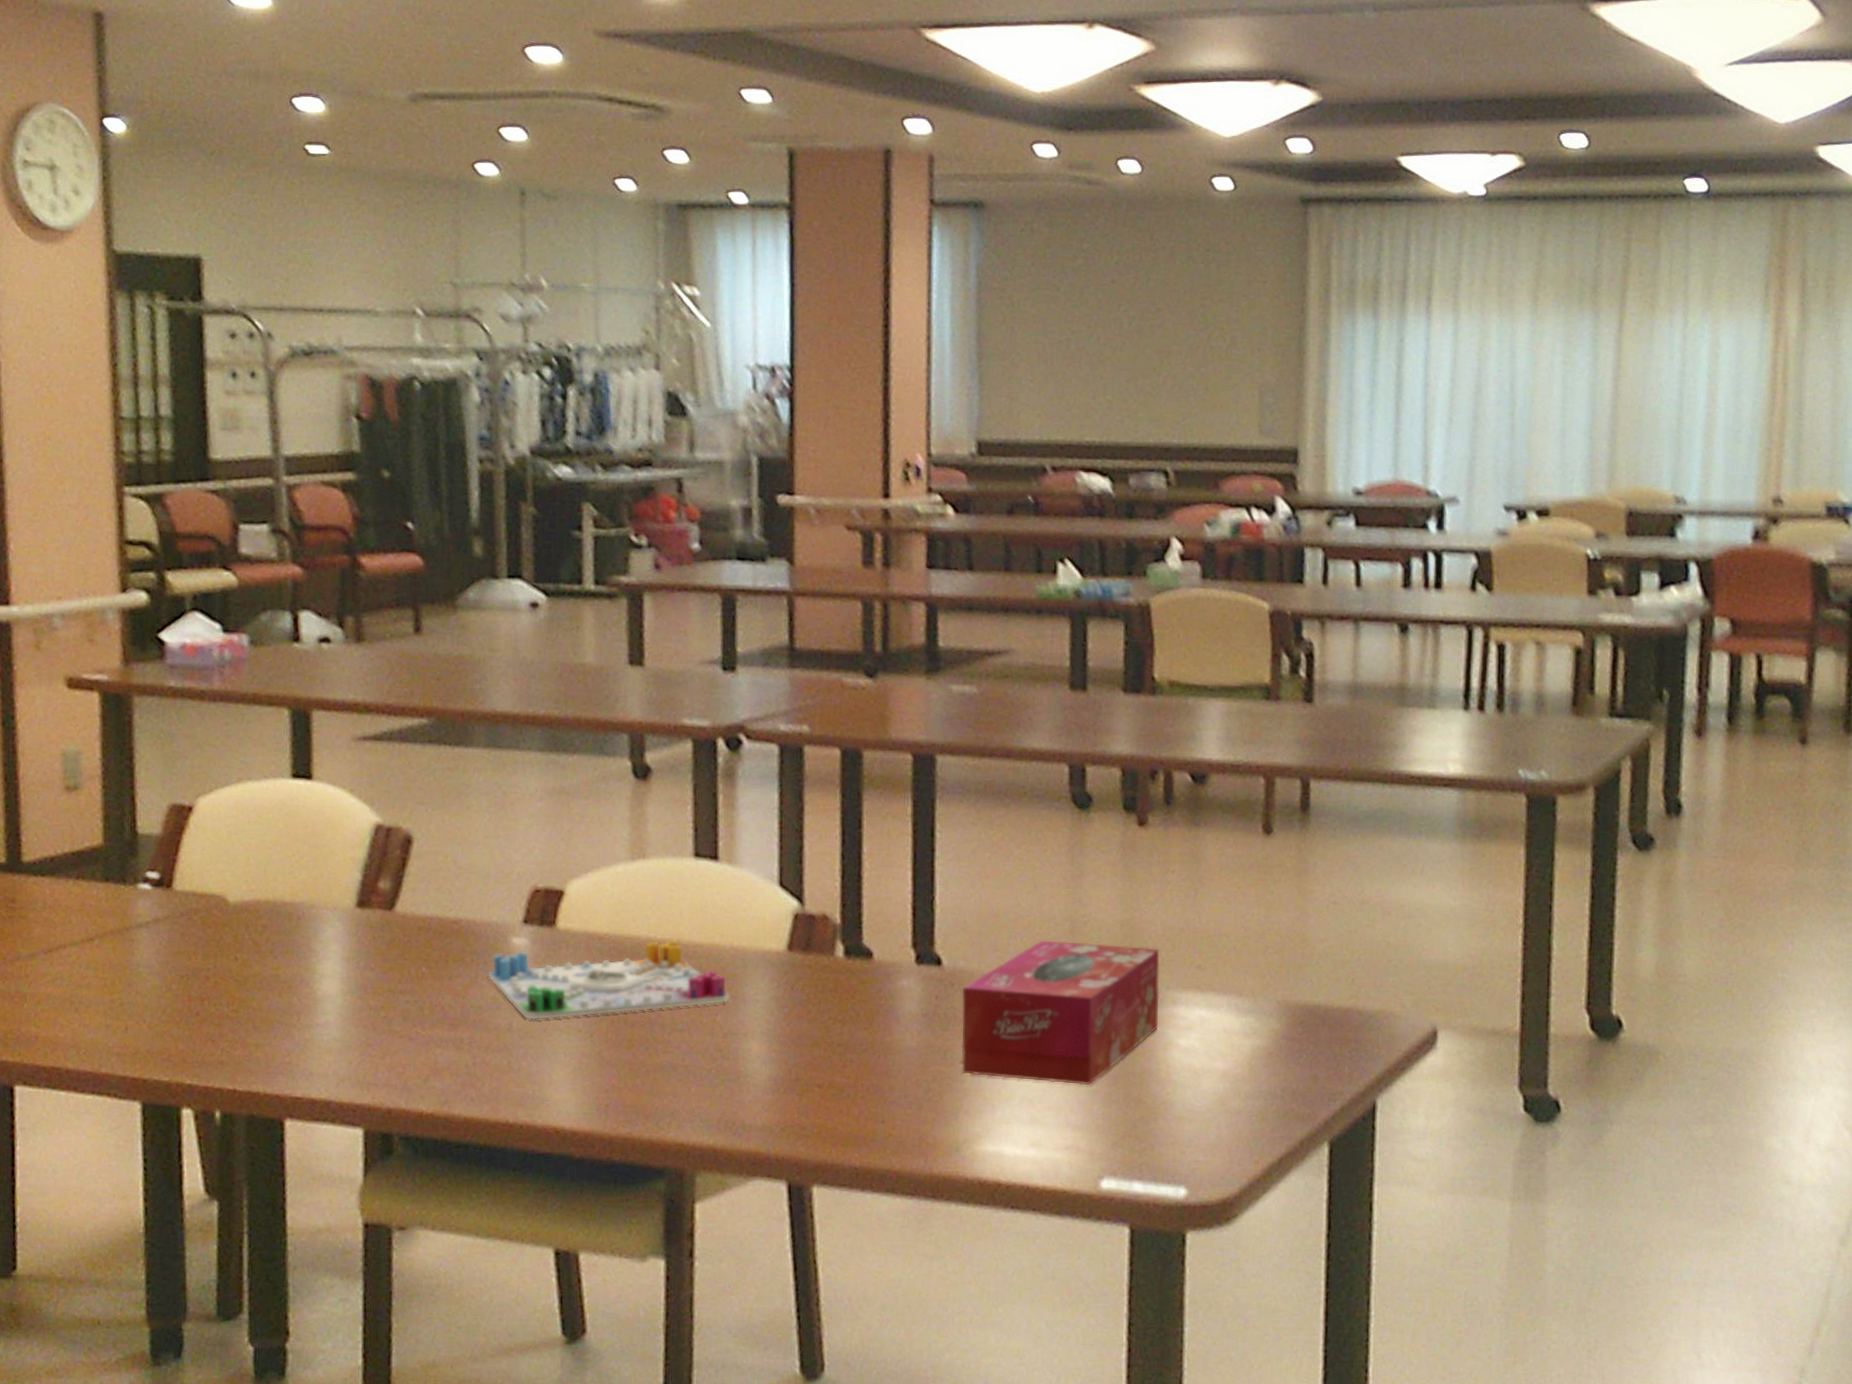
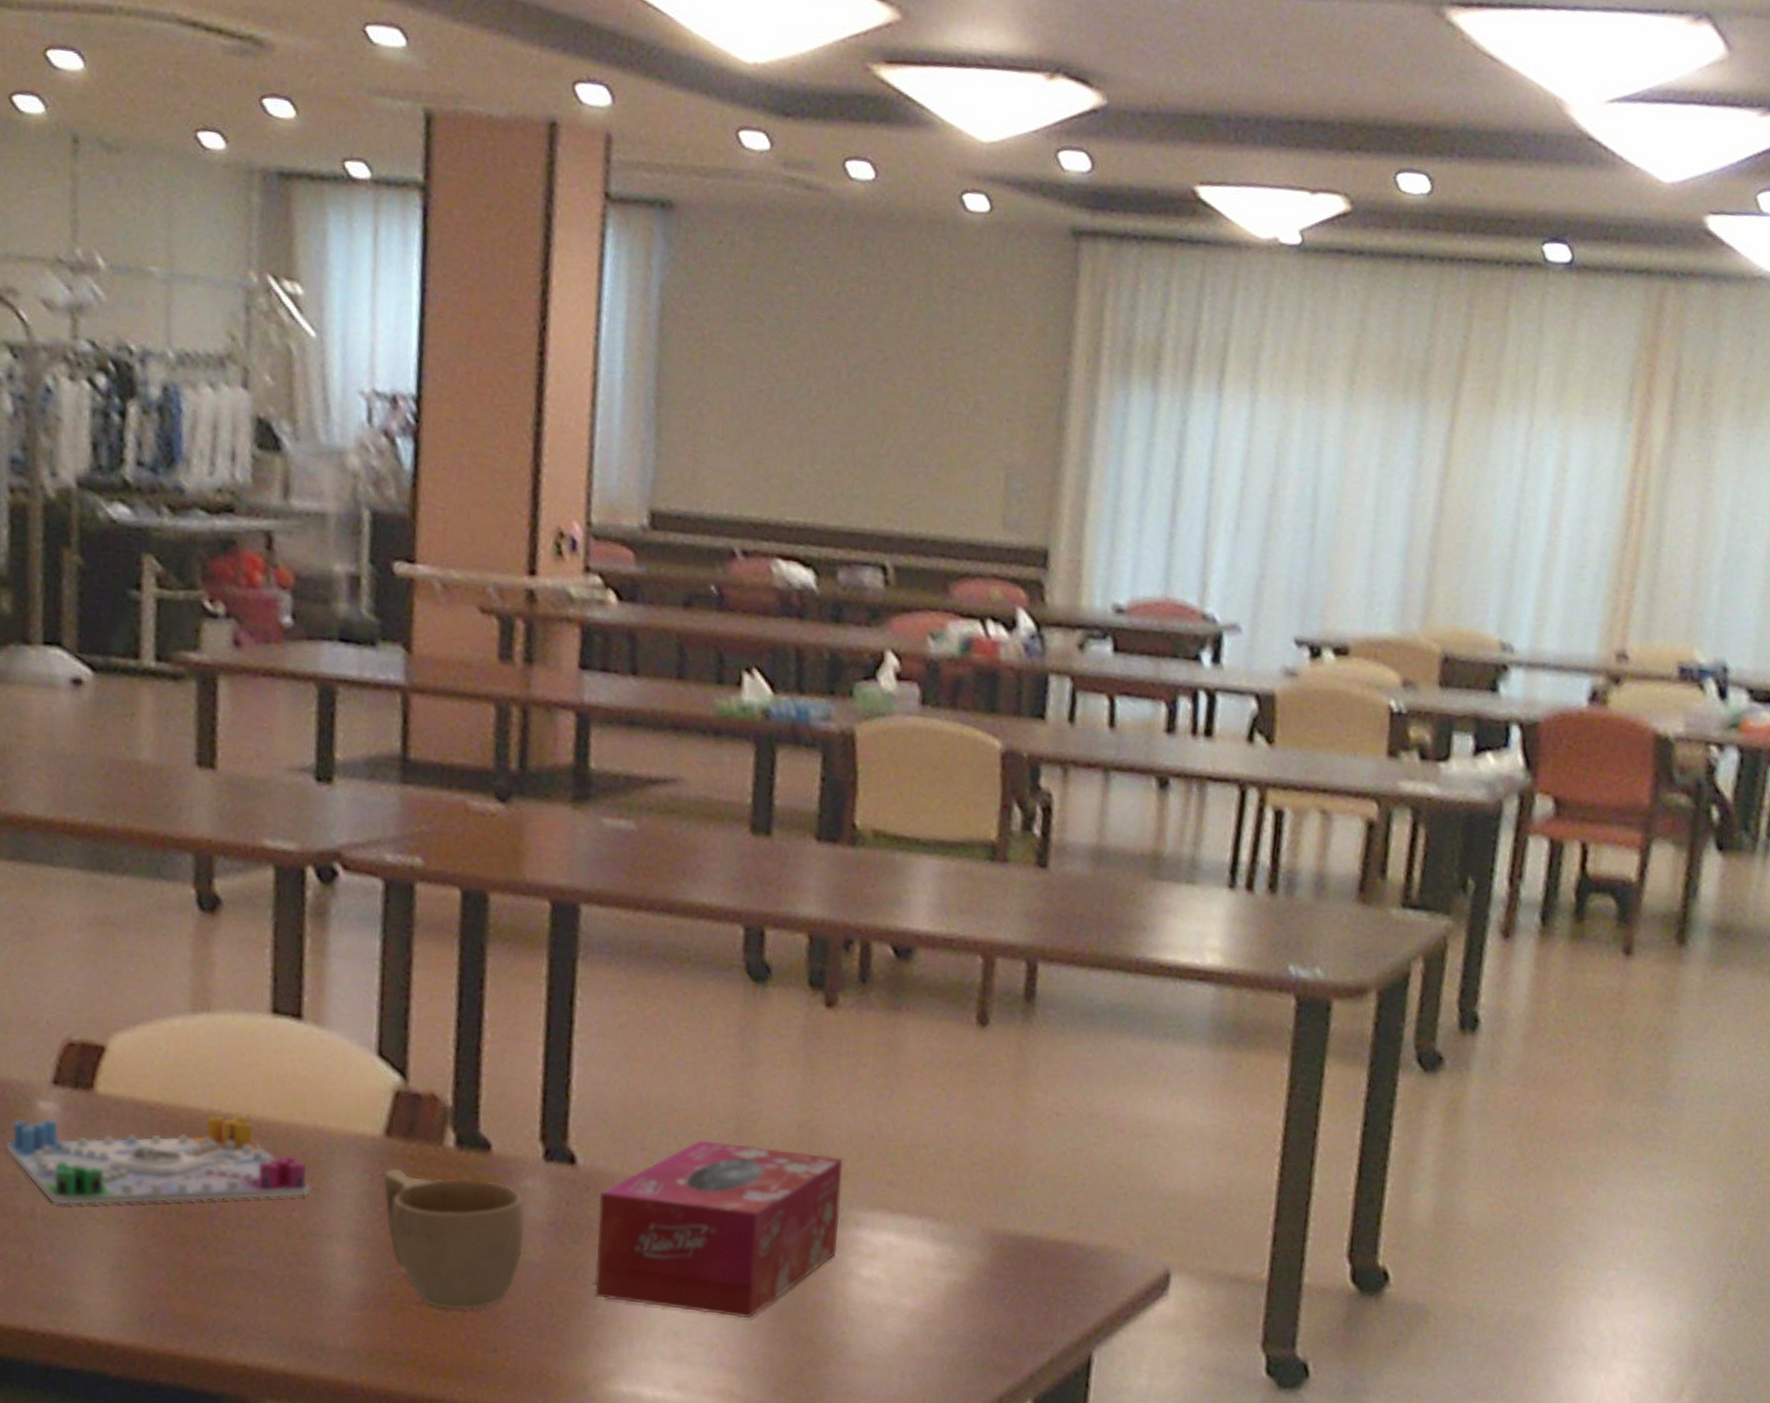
cup: none [787,976,903,1090] -> present [383,1168,525,1310]

